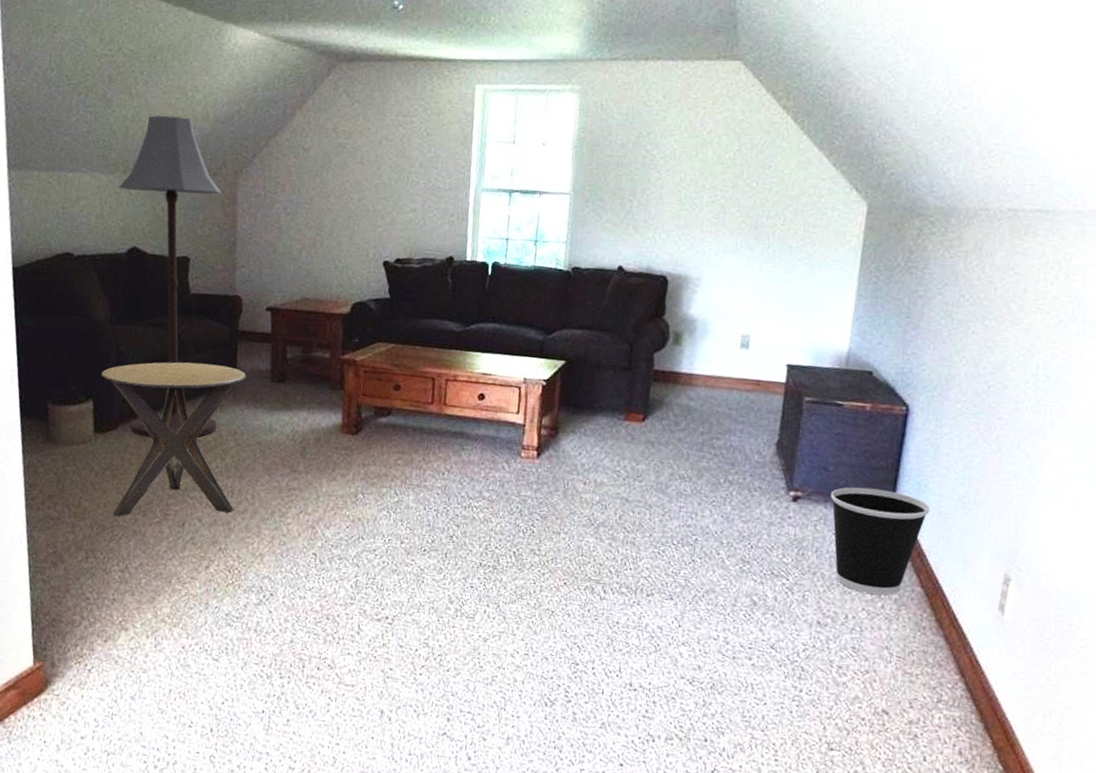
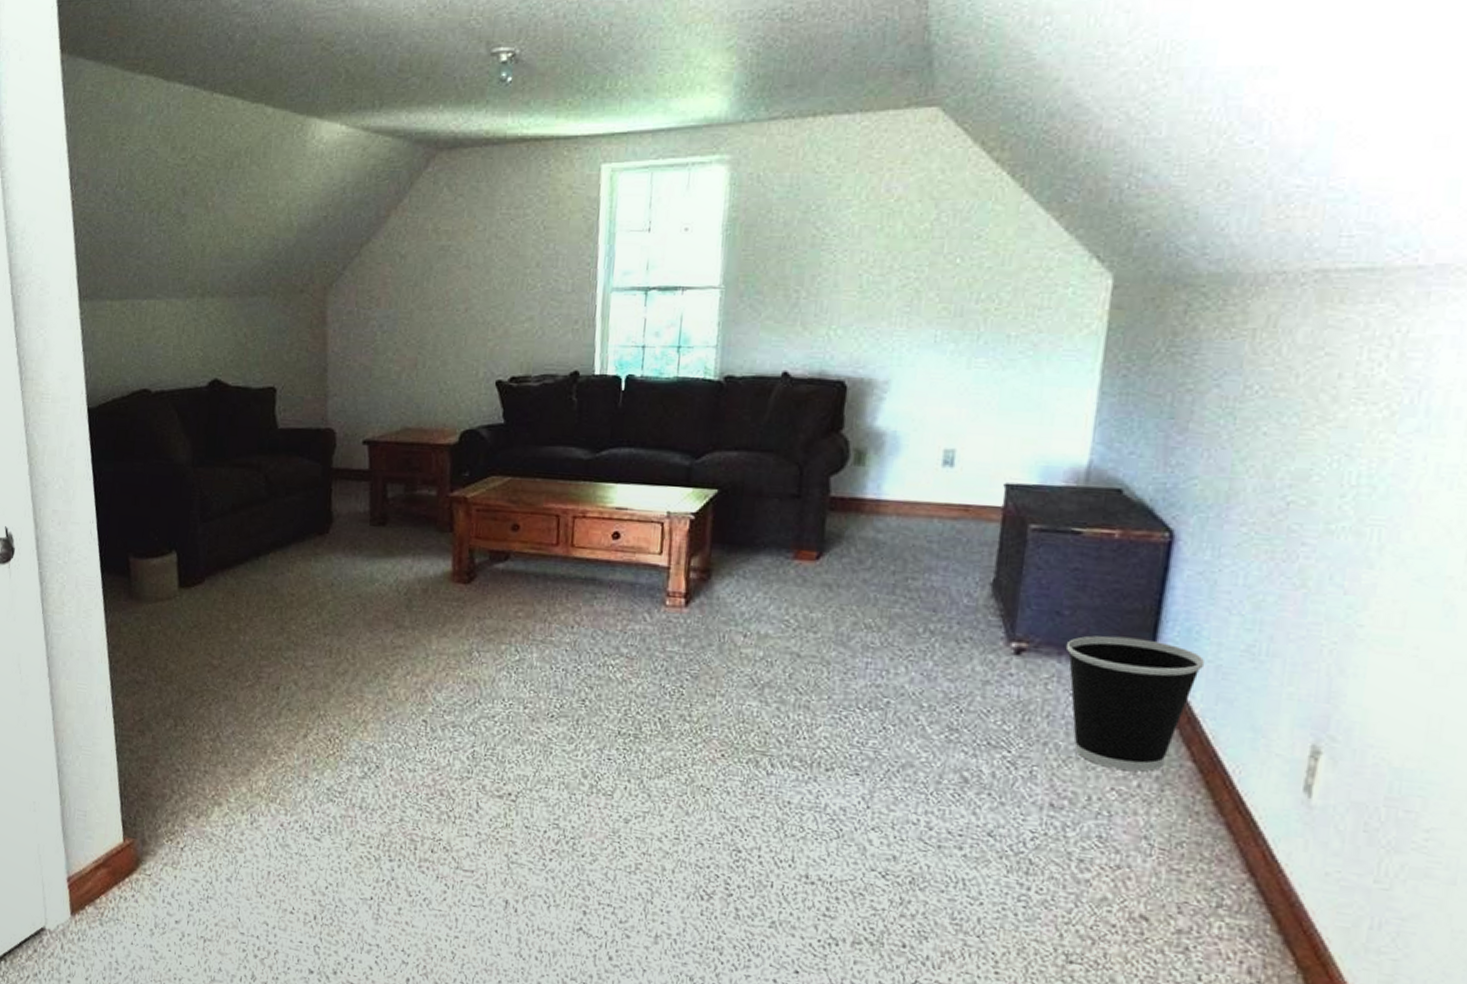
side table: present [101,362,246,517] -> none [184,506,342,681]
floor lamp: present [119,115,222,438] -> none [197,228,312,592]

